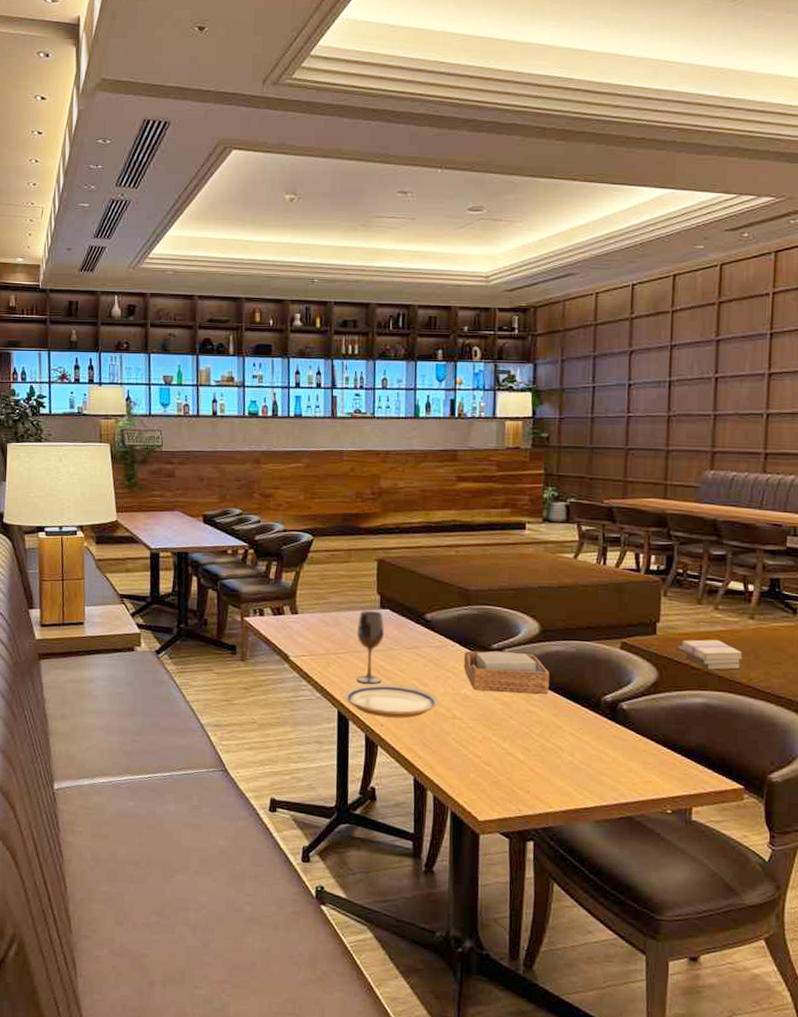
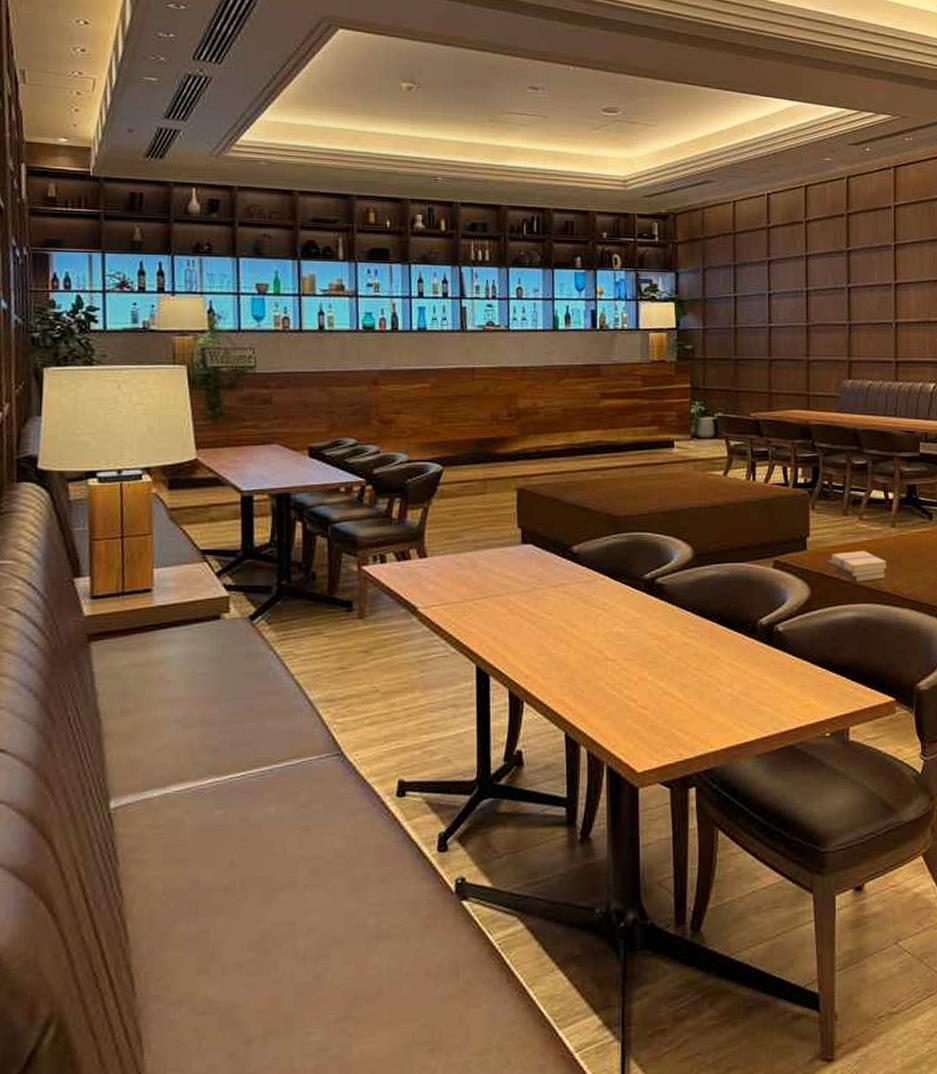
plate: present [344,683,439,718] -> none [483,628,590,668]
wine glass: present [356,611,384,684] -> none [495,548,527,631]
napkin holder: present [464,650,550,695] -> none [615,580,706,627]

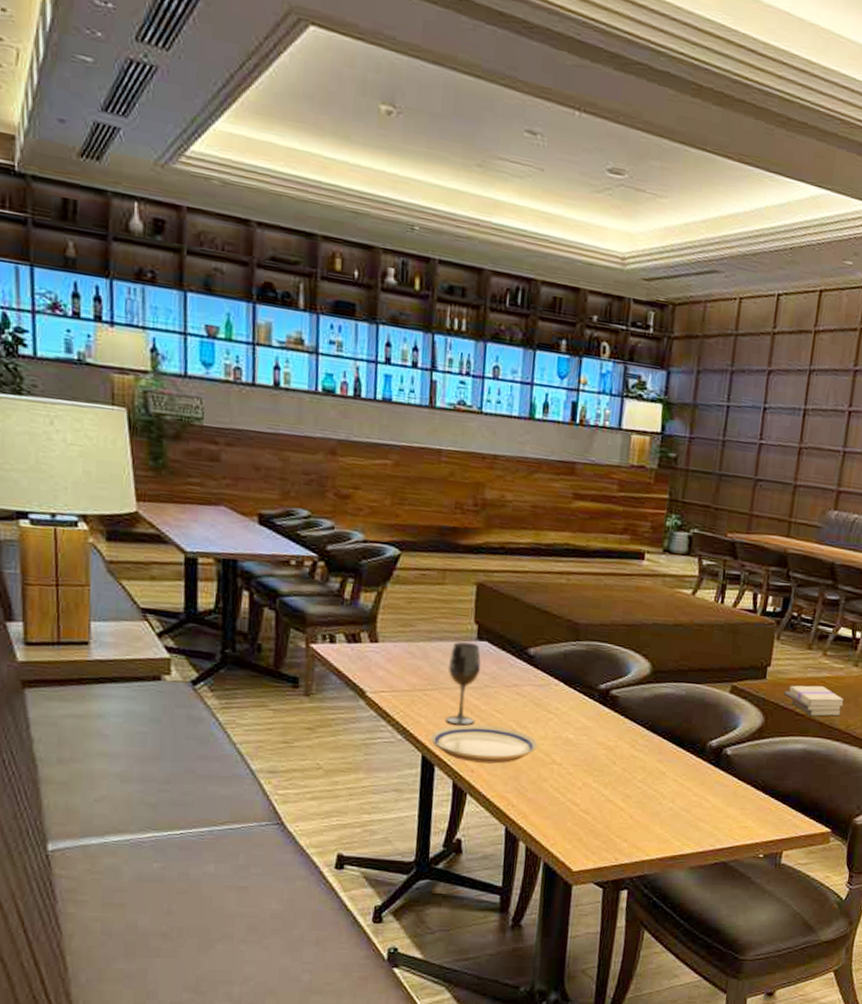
plate: none [483,628,590,668] -> present [430,724,538,764]
wine glass: none [495,548,527,631] -> present [446,642,481,726]

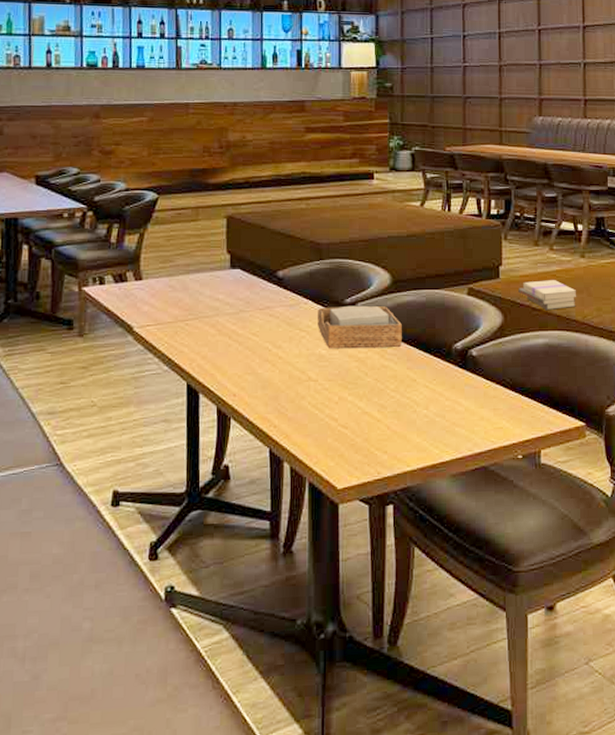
plate: present [430,724,538,764] -> none [193,349,294,386]
wine glass: present [446,642,481,726] -> none [205,272,235,351]
napkin holder: none [567,690,658,739] -> present [318,305,403,349]

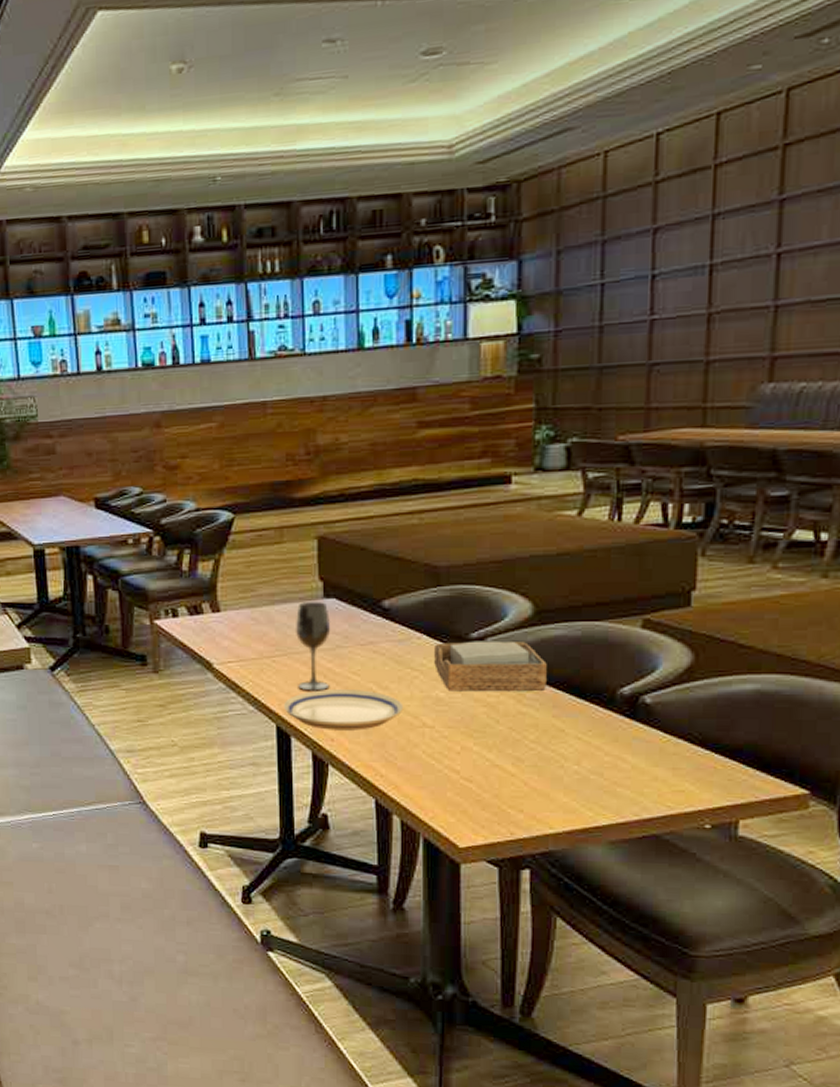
plate: none [193,349,294,386] -> present [283,690,404,730]
wine glass: none [205,272,235,351] -> present [295,602,330,691]
books: present [518,280,577,310] -> none [719,608,812,647]

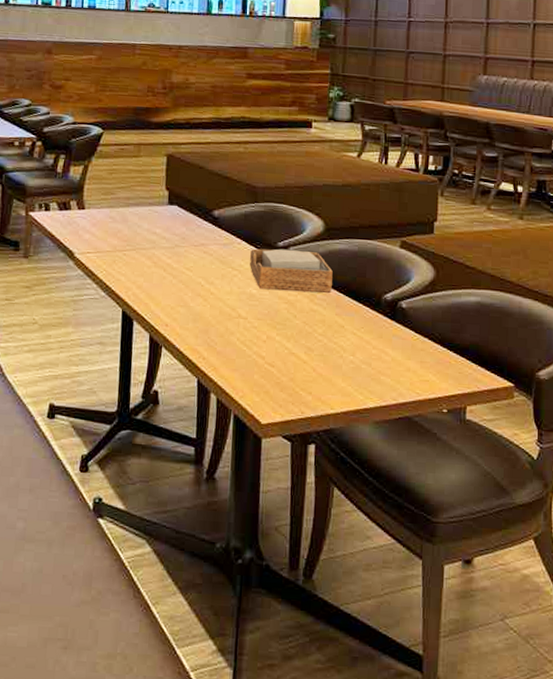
plate: present [283,690,404,730] -> none [129,281,225,318]
wine glass: present [295,602,330,691] -> none [142,207,172,283]

